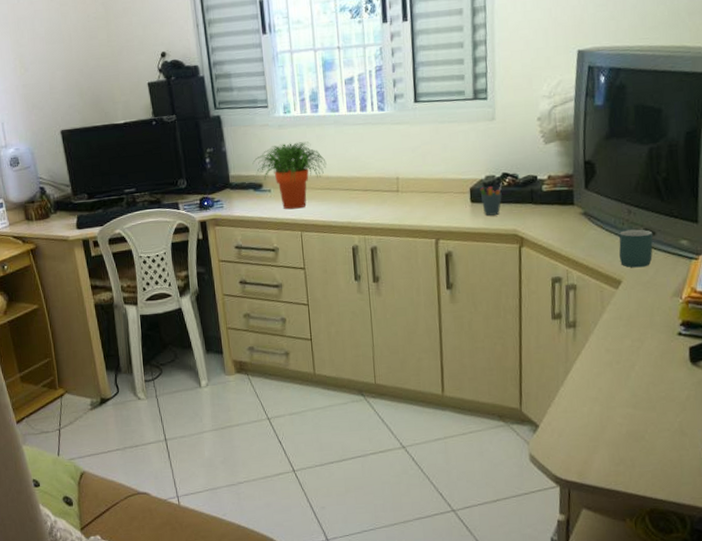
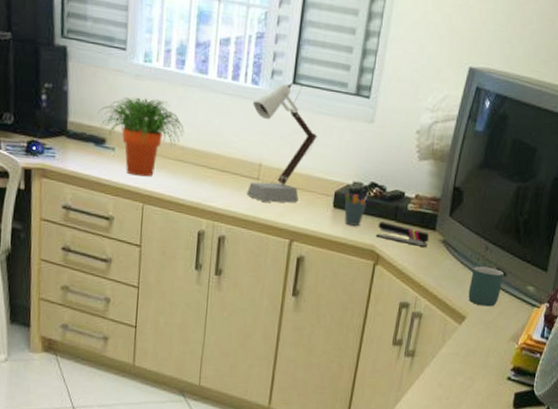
desk lamp: none [381,99,445,210] -> present [247,81,317,203]
stapler: none [516,206,570,223] -> present [376,222,430,247]

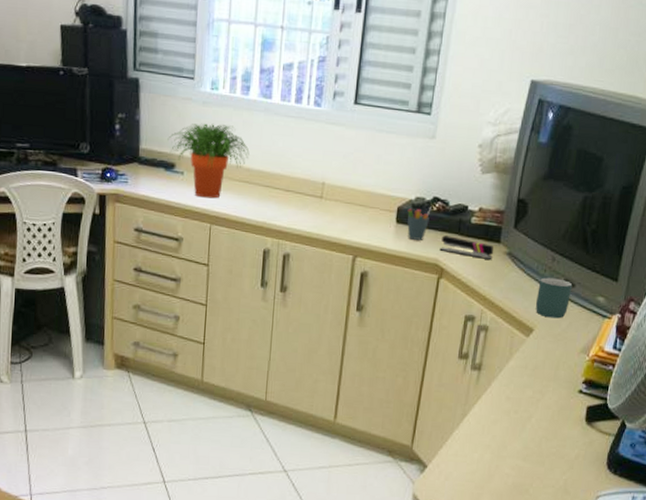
desk lamp: present [247,81,317,203] -> none [311,102,379,220]

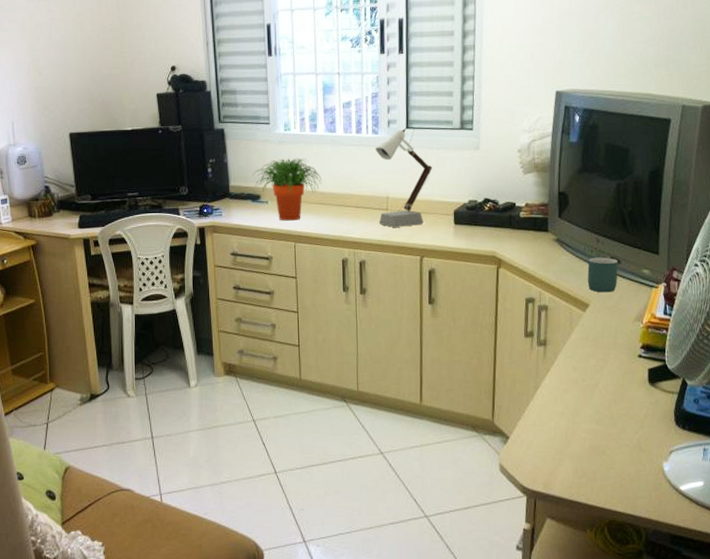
desk lamp: none [311,102,379,220] -> present [375,126,432,227]
pen holder: present [407,206,432,240] -> none [463,207,484,237]
stapler: present [439,235,494,259] -> none [495,230,544,247]

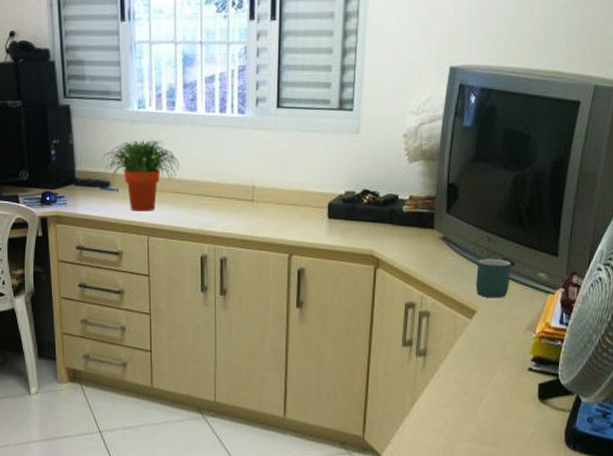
desk lamp: present [375,126,432,227] -> none [240,105,305,221]

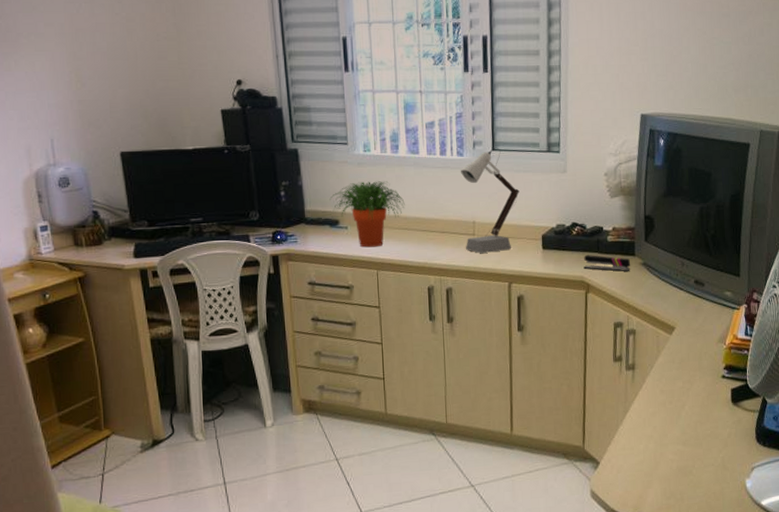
desk lamp: none [240,105,305,221] -> present [460,148,520,253]
stapler: none [373,226,429,246] -> present [583,255,631,271]
mug: present [476,258,512,298] -> none [673,280,703,316]

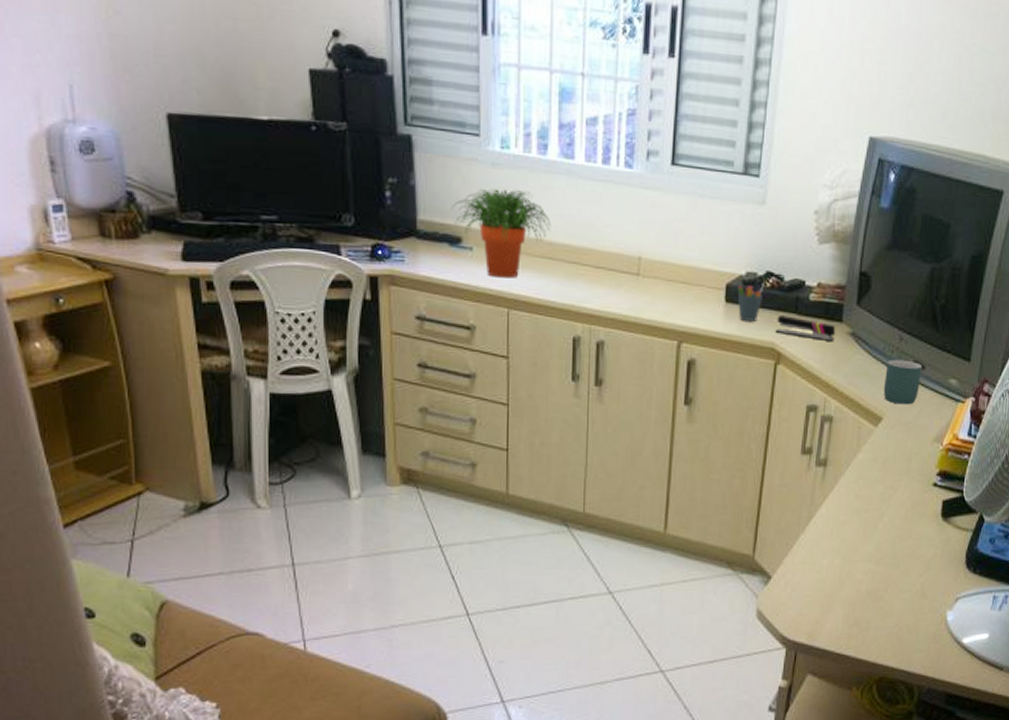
desk lamp: present [460,148,520,253] -> none [626,162,703,300]
pen holder: none [551,231,572,262] -> present [737,282,765,321]
mug: none [673,280,703,316] -> present [884,359,923,405]

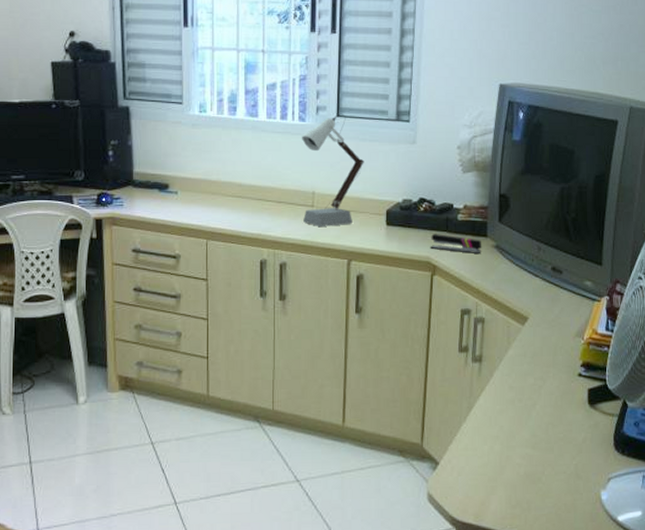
potted plant: present [451,188,551,278] -> none [160,144,240,215]
desk lamp: none [626,162,703,300] -> present [301,114,364,226]
pen holder: present [737,282,765,321] -> none [396,207,419,240]
mug: present [884,359,923,405] -> none [528,267,560,305]

